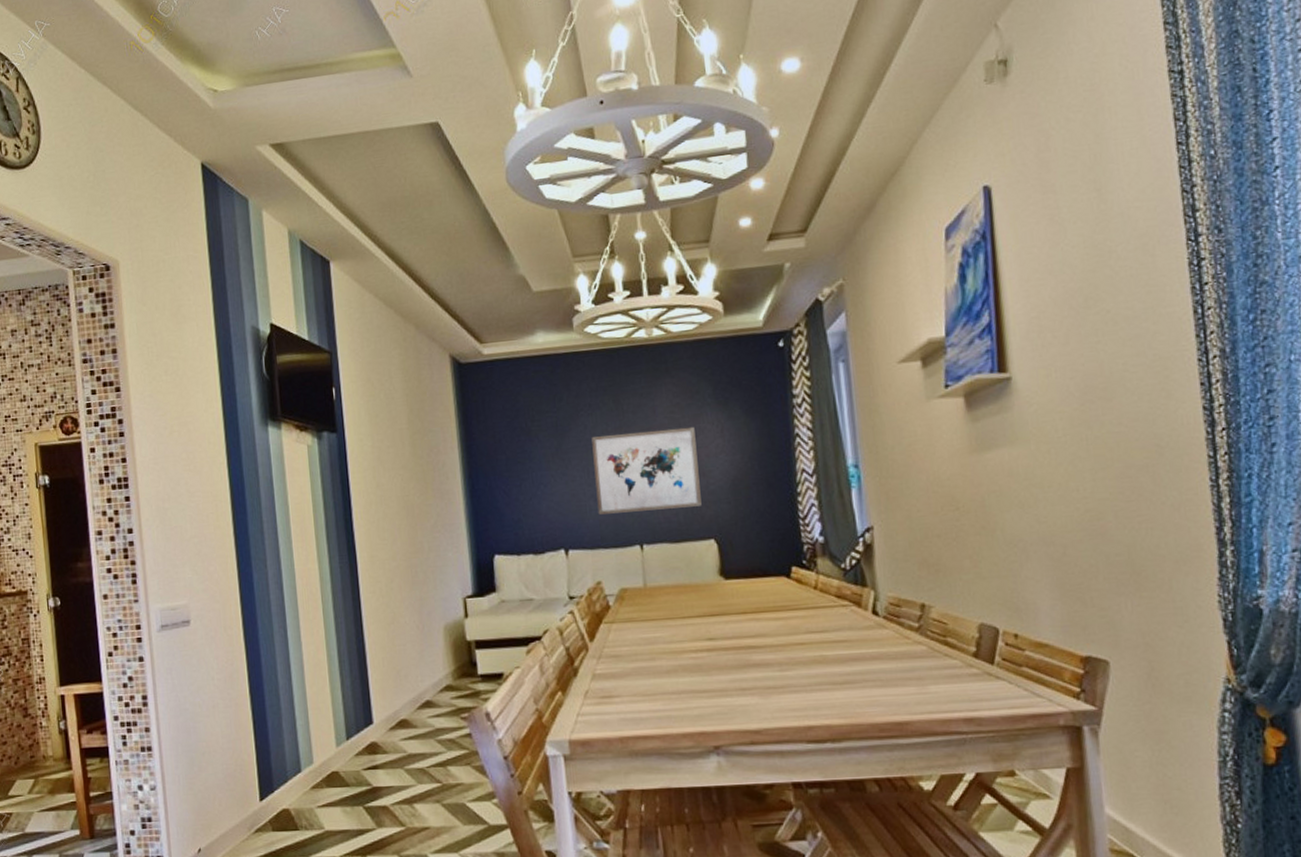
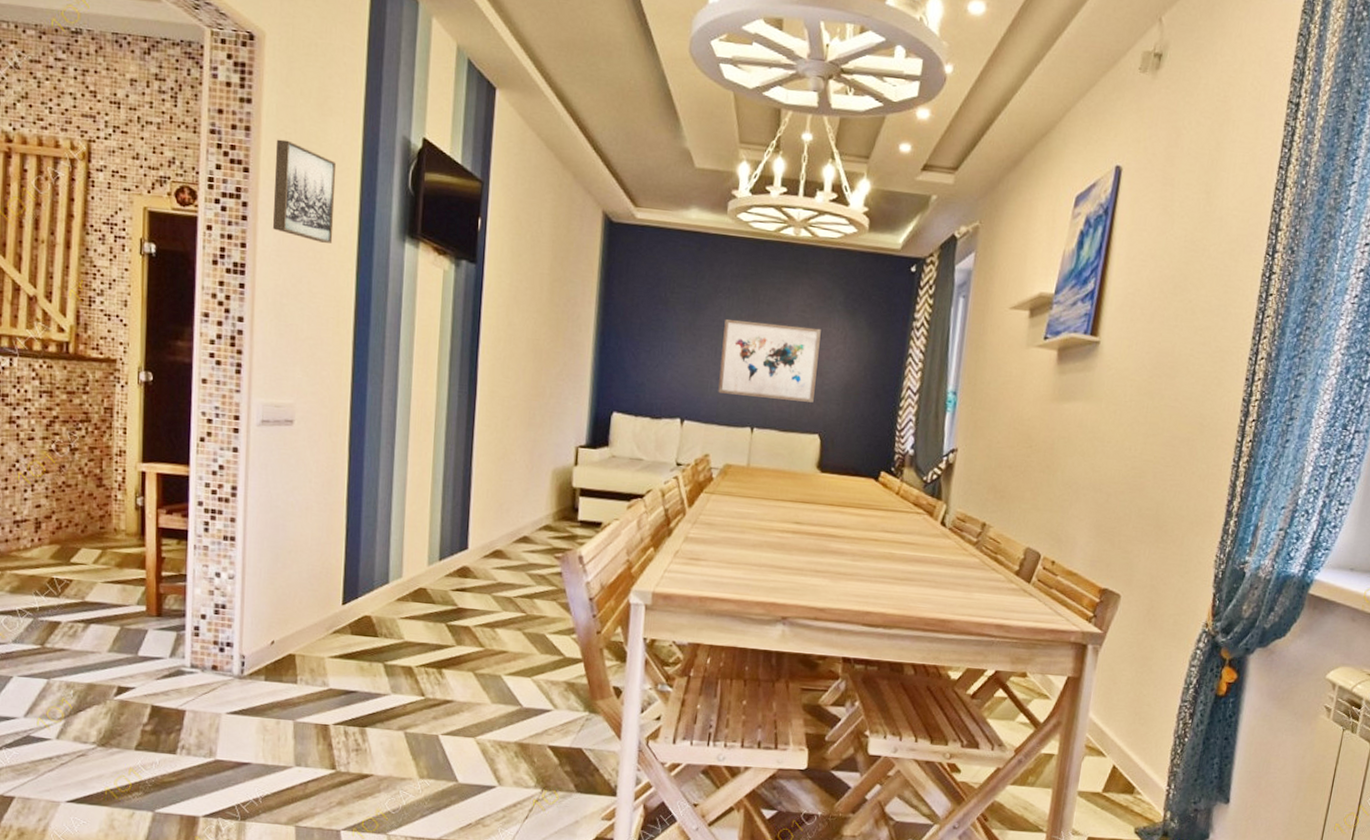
wall art: none [140,353,202,443] -> present [273,139,337,243]

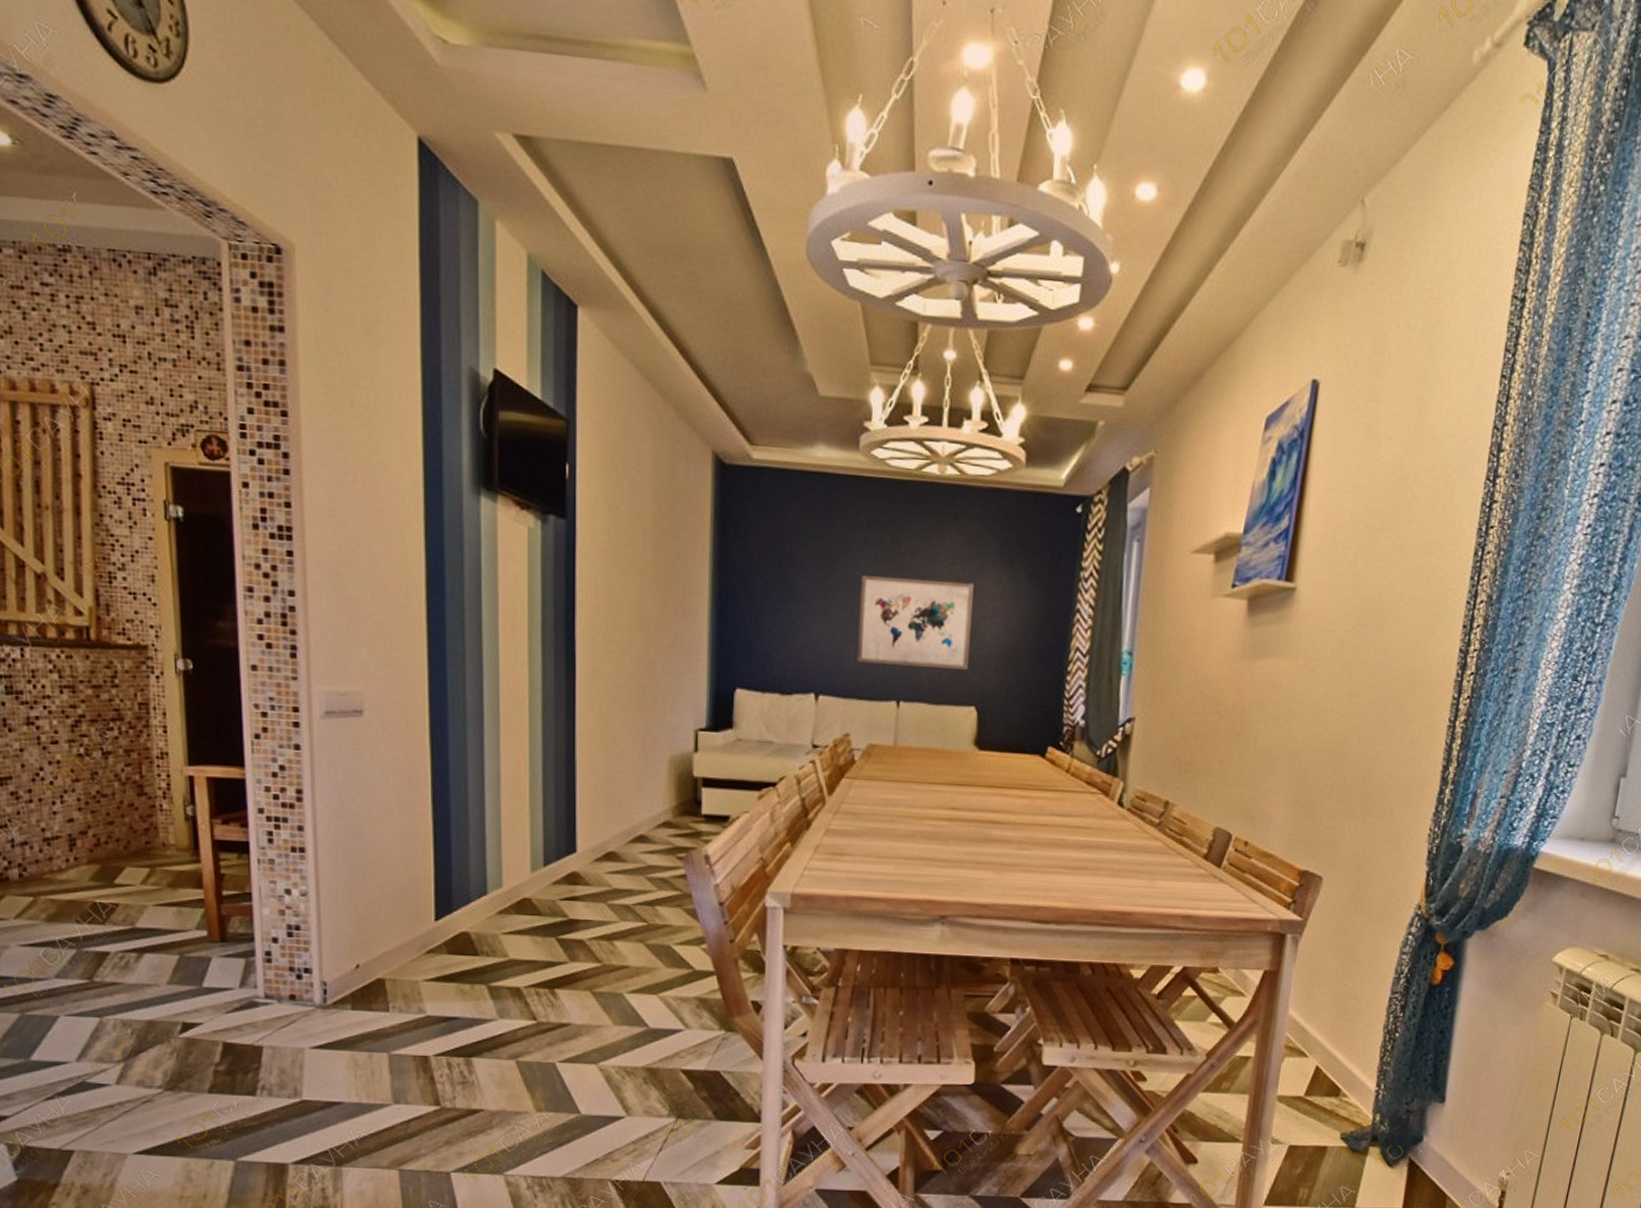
wall art: present [273,139,337,243] -> none [317,375,394,500]

